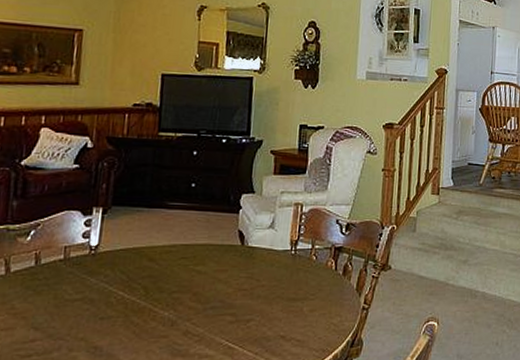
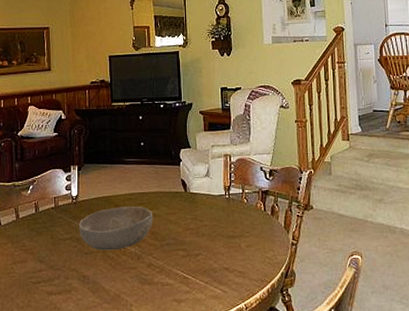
bowl: none [95,260,198,315] -> present [79,206,153,251]

